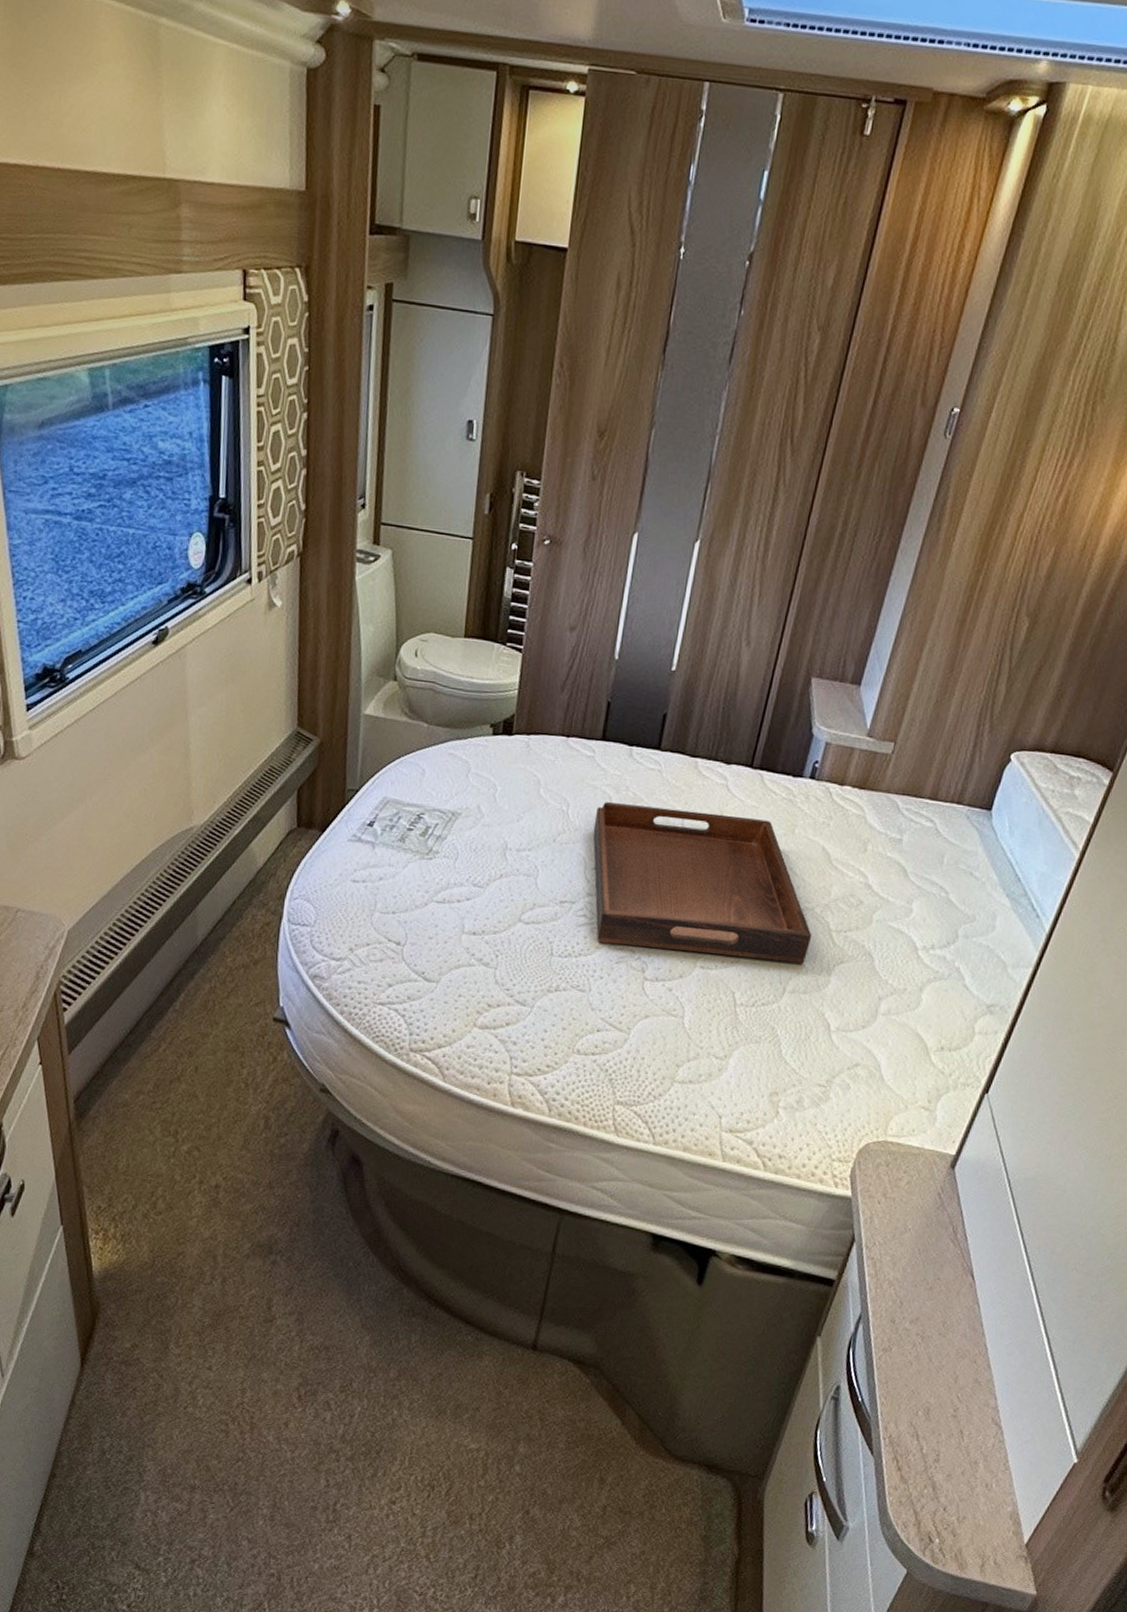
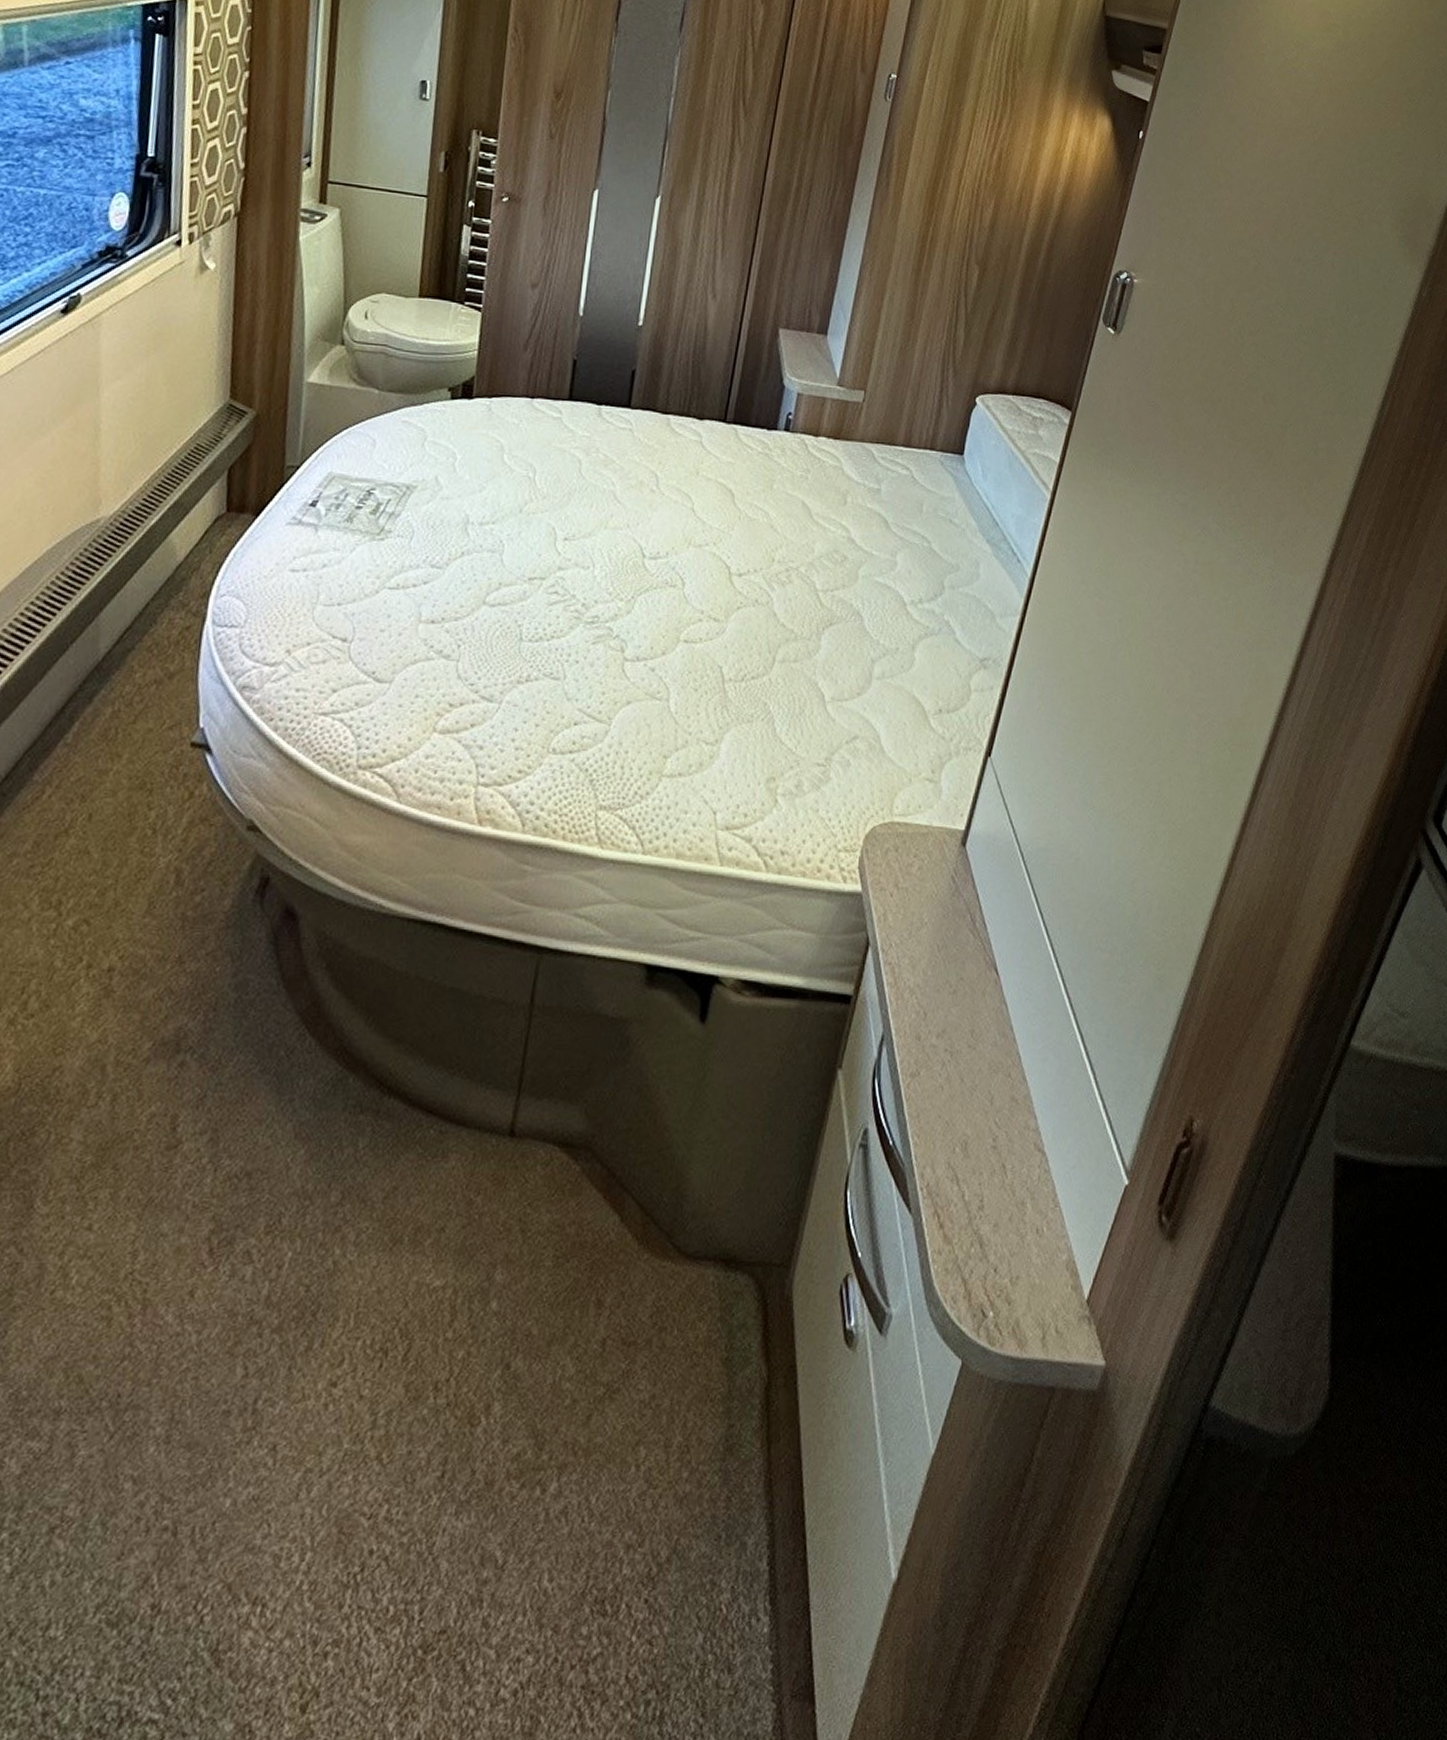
serving tray: present [593,802,812,964] -> none [562,466,799,629]

